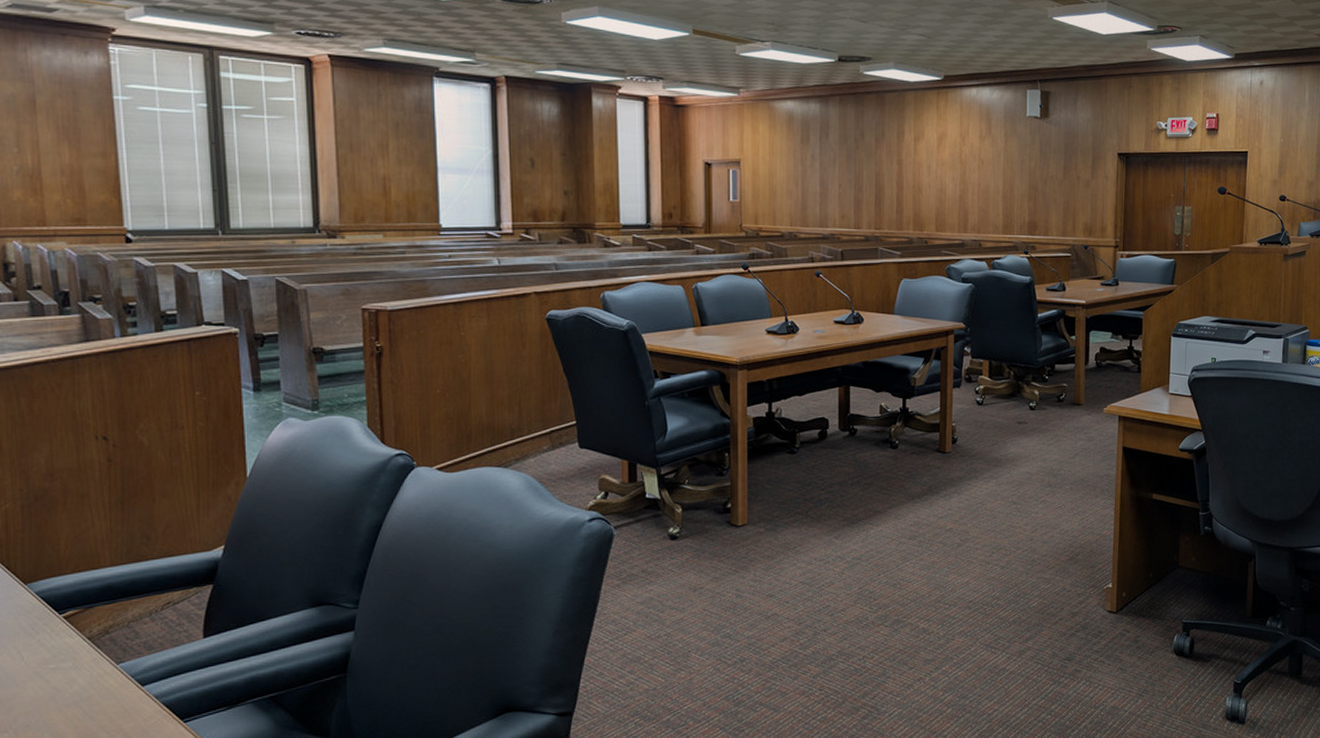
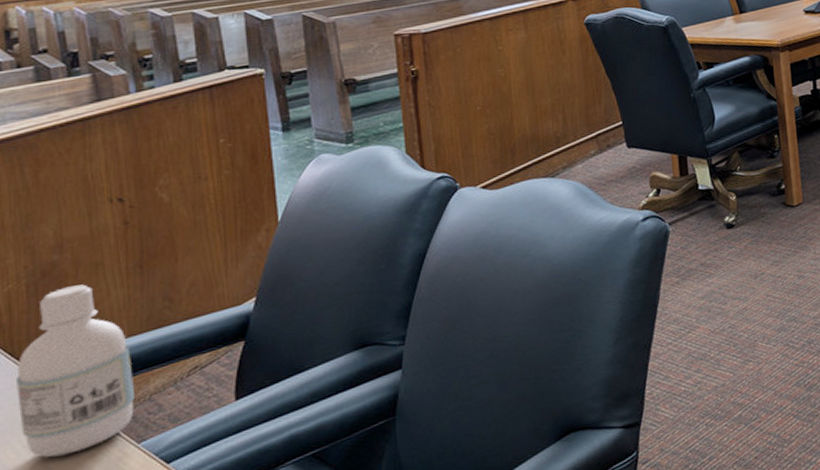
bottle: none [12,513,116,666] -> present [16,284,136,458]

